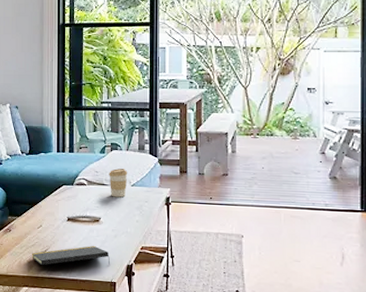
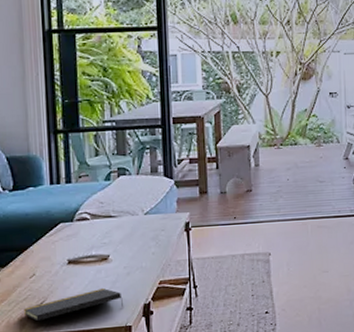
coffee cup: present [109,168,128,198] -> none [116,196,140,230]

